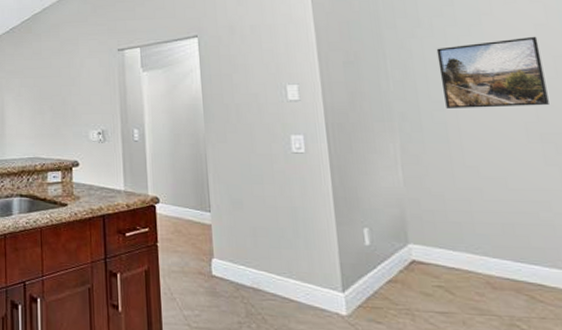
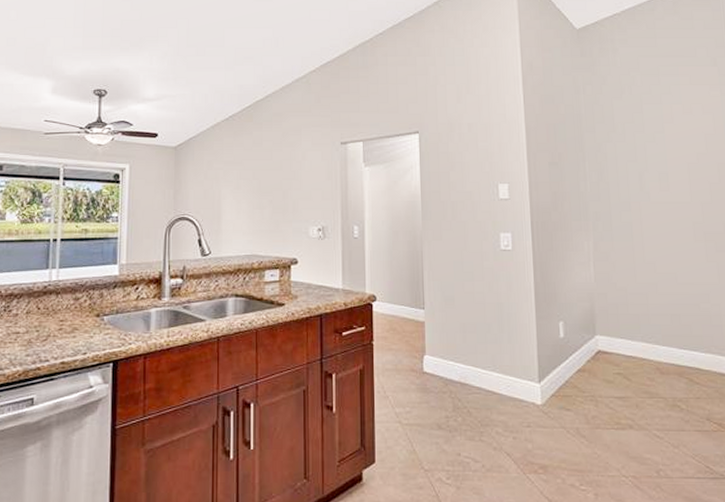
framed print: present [436,36,549,108] -> none [627,144,713,209]

